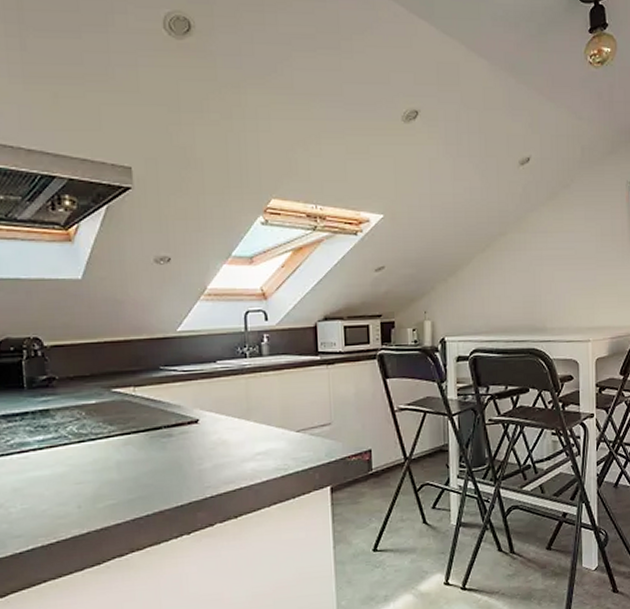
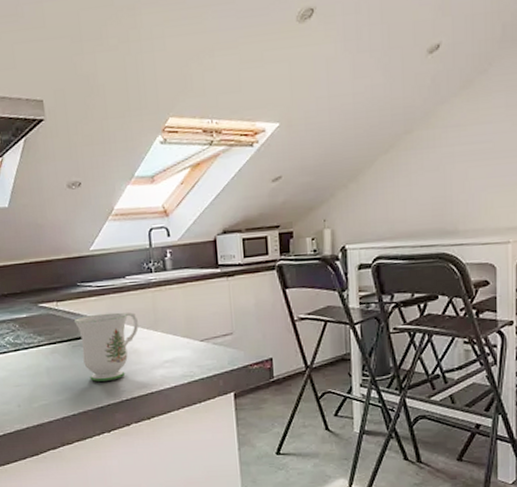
mug: none [153,399,229,477] -> present [73,311,139,382]

